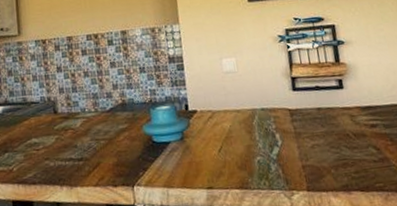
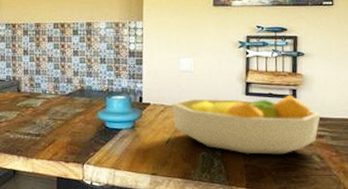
fruit bowl: none [219,85,370,154] -> present [171,94,321,155]

